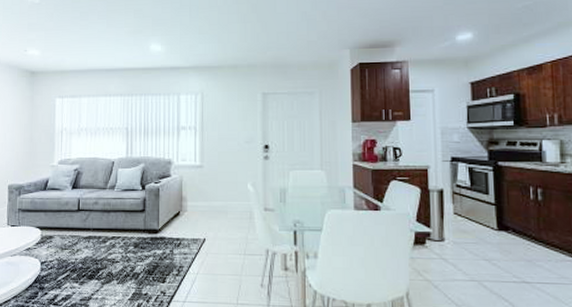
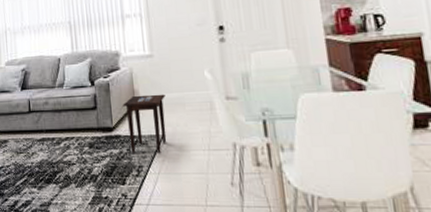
side table: none [170,201,210,255] -> present [123,94,167,153]

